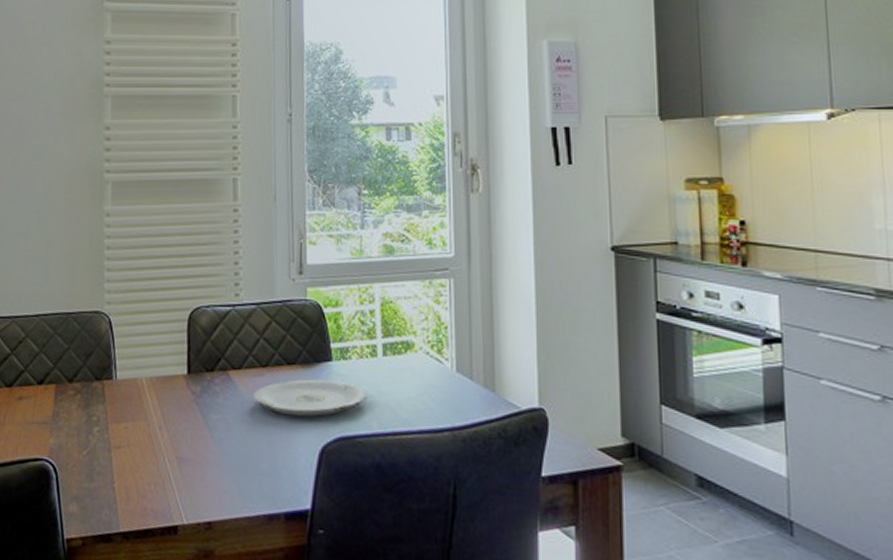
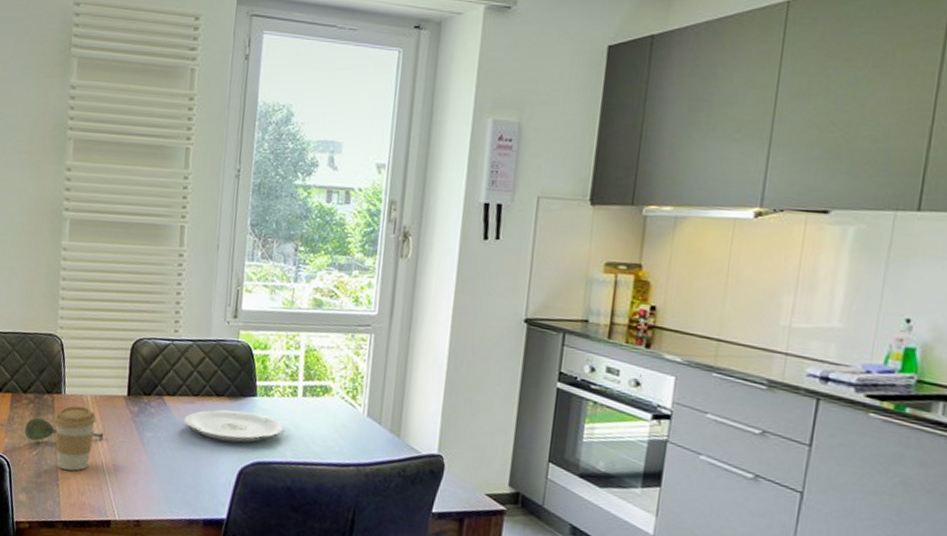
soupspoon: none [72,410,164,438] -> present [24,417,104,441]
coffee cup: none [106,392,154,470] -> present [54,405,97,471]

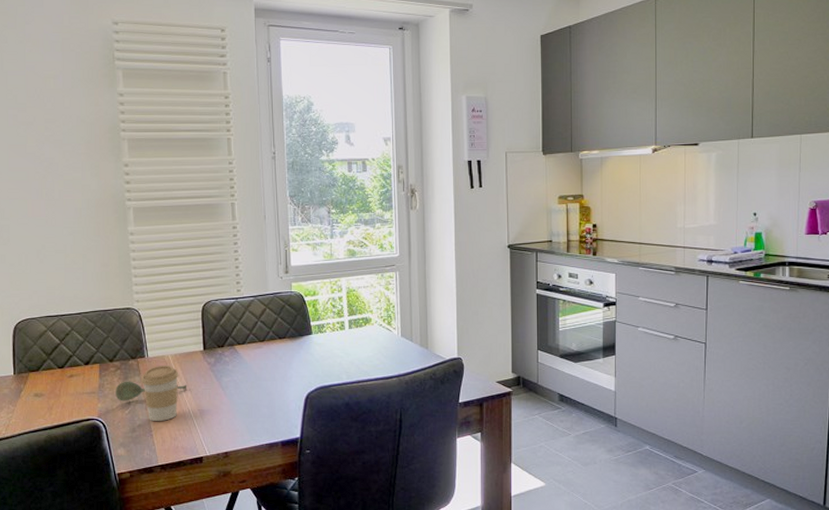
plate: present [184,409,284,443] -> none [254,348,337,374]

